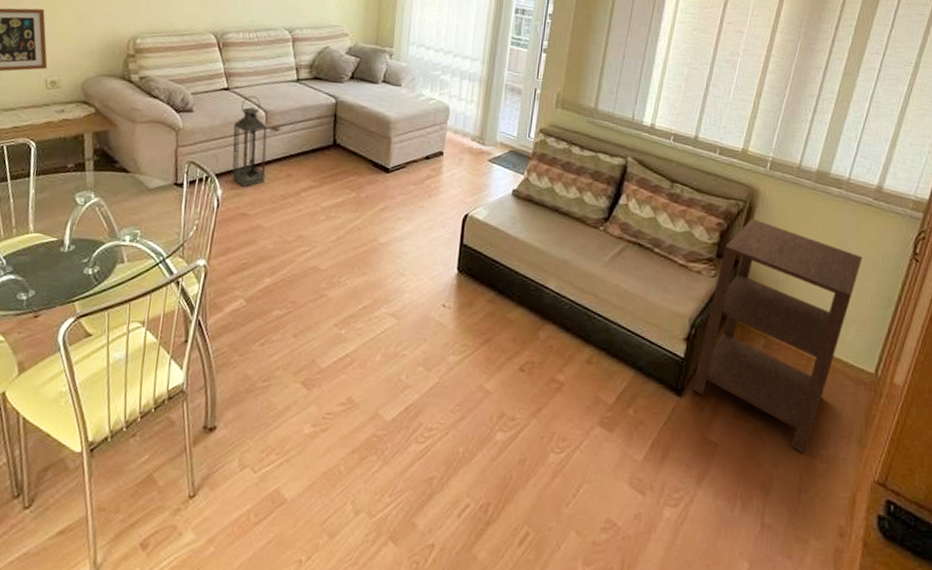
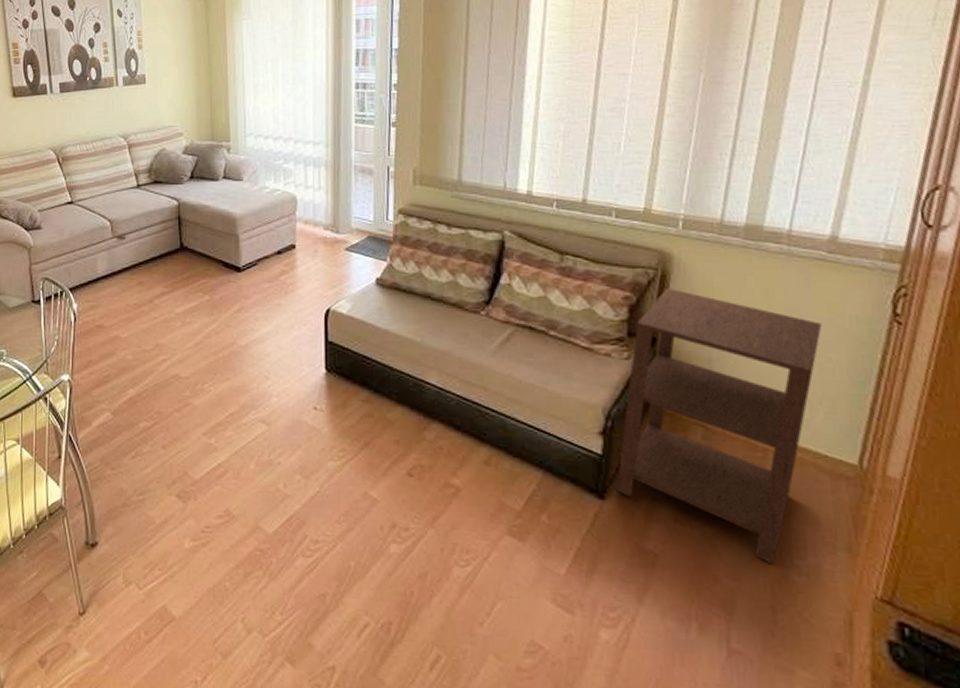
lantern: present [232,95,267,187] -> none [81,207,117,299]

